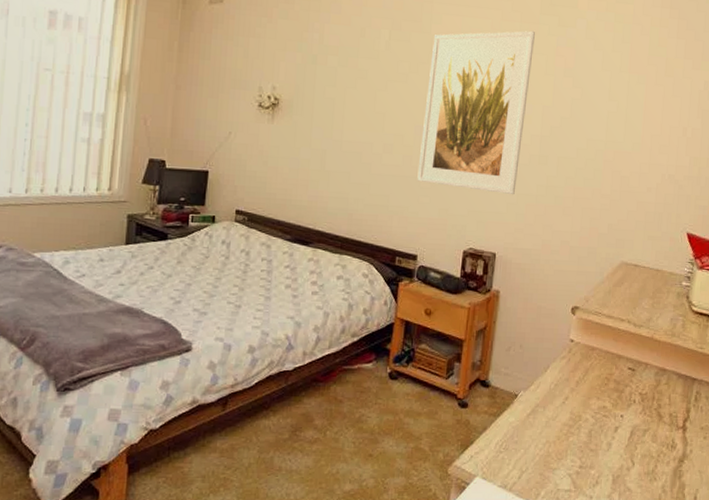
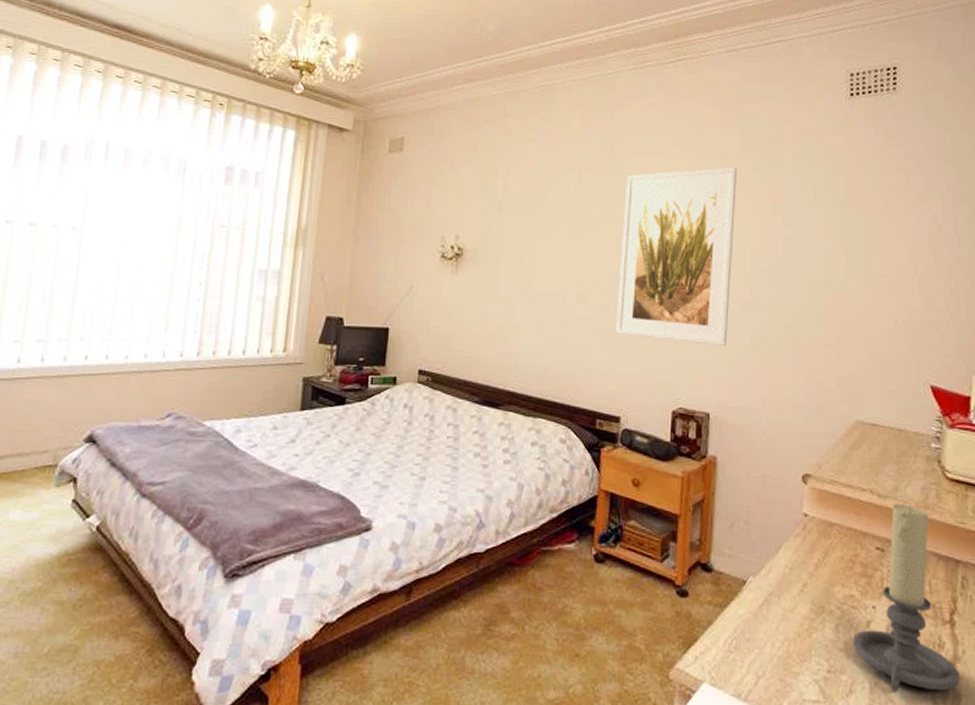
candle holder: none [602,332,686,484] -> present [853,503,960,694]

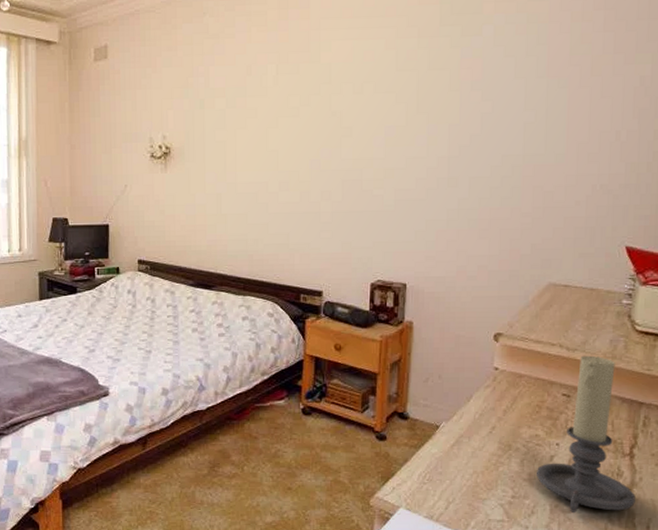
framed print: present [616,167,738,347] -> none [317,45,436,222]

